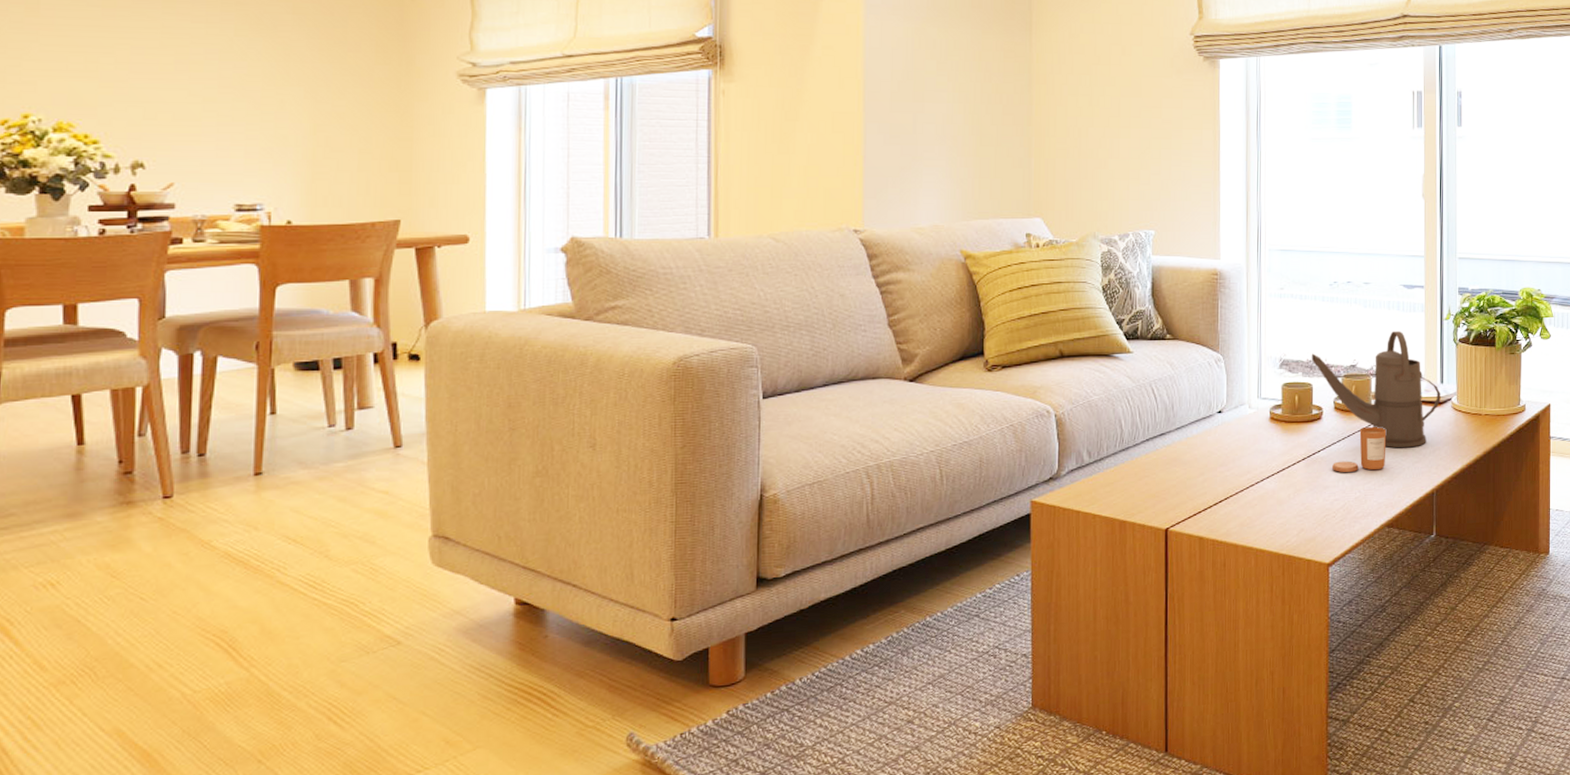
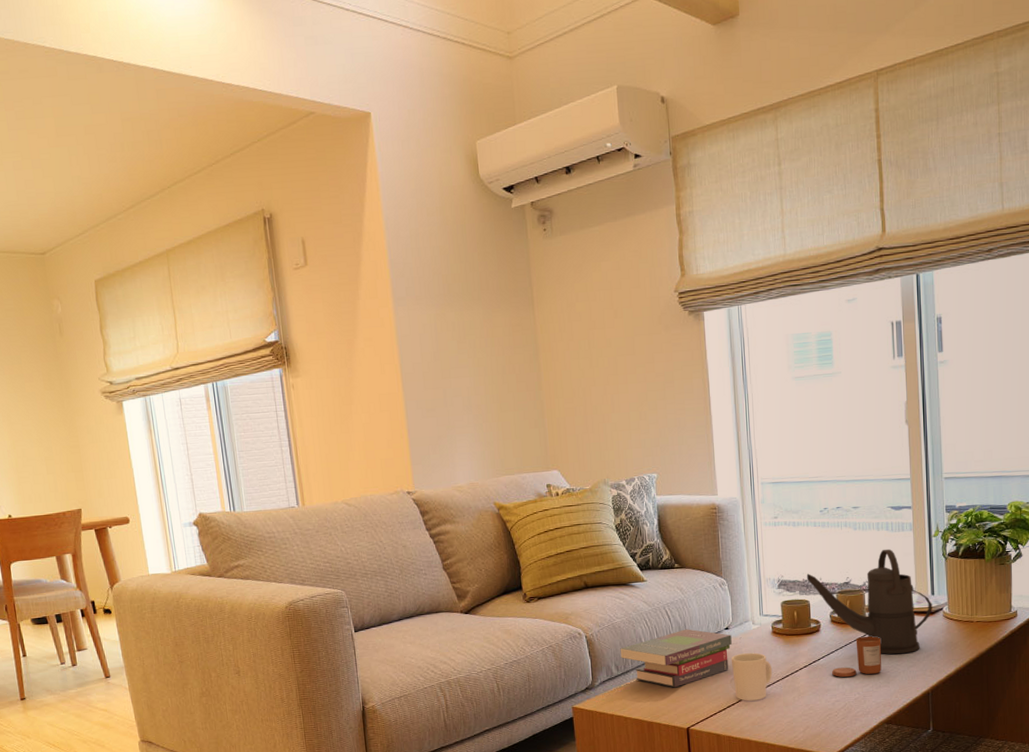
books: none [1094,411,1224,480] -> present [620,629,732,688]
mug: none [1221,441,1268,498] -> present [731,652,773,701]

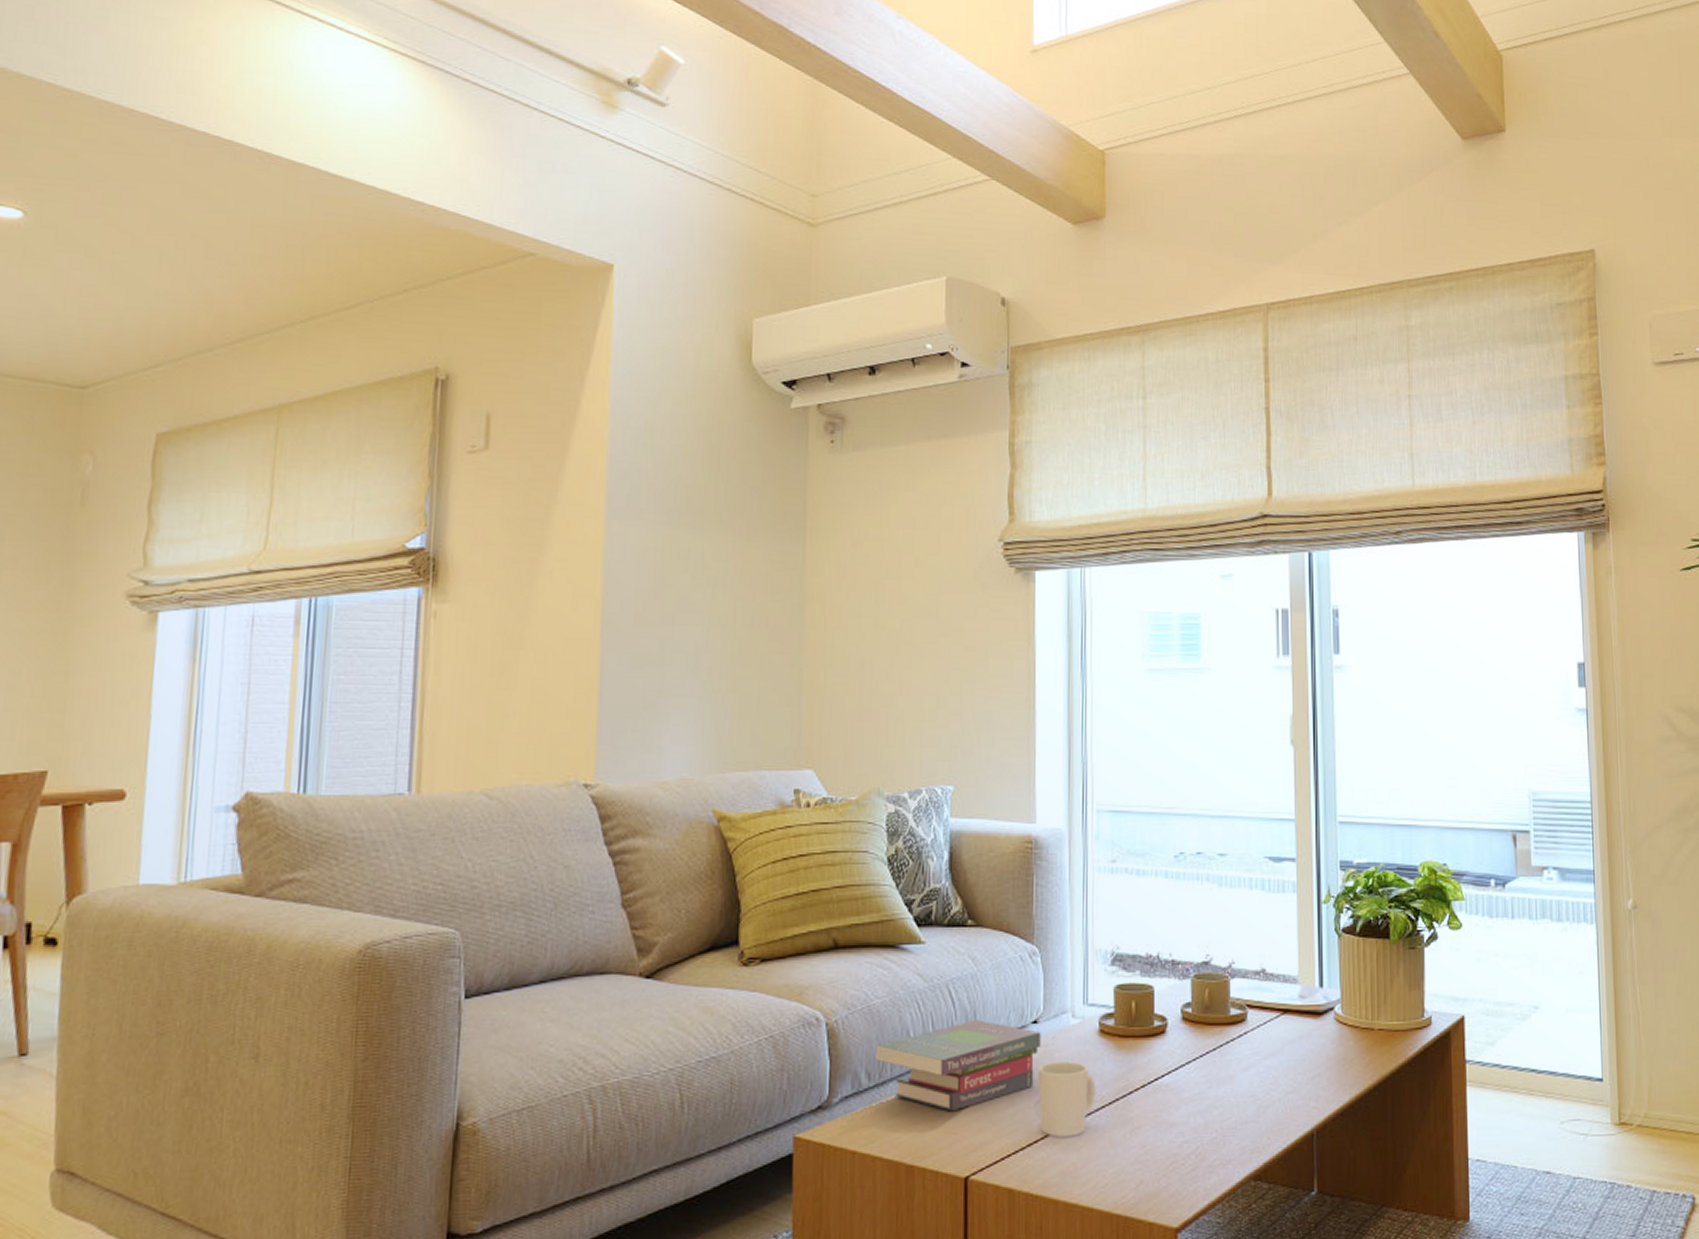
watering can: present [806,548,932,655] -> none [1151,916,1320,1074]
candle: present [832,636,882,677] -> none [1180,1043,1250,1105]

